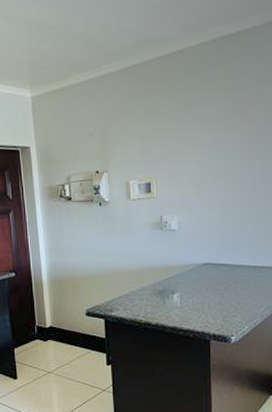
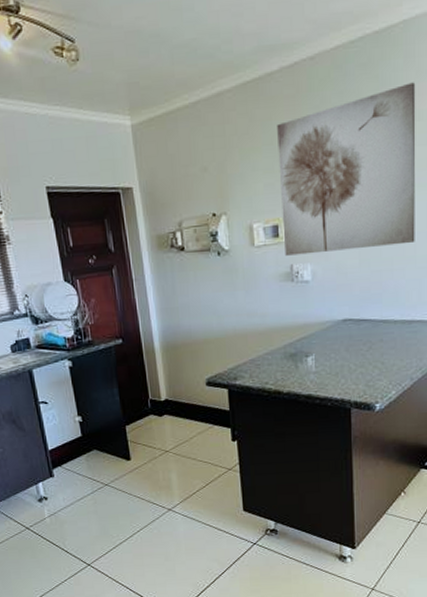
wall art: none [151,74,265,208] -> present [277,82,416,256]

